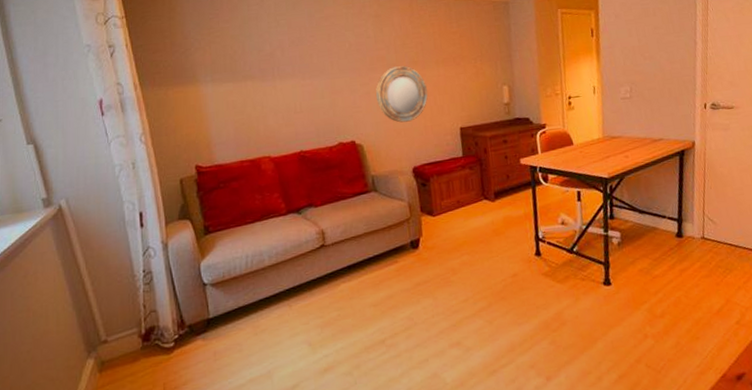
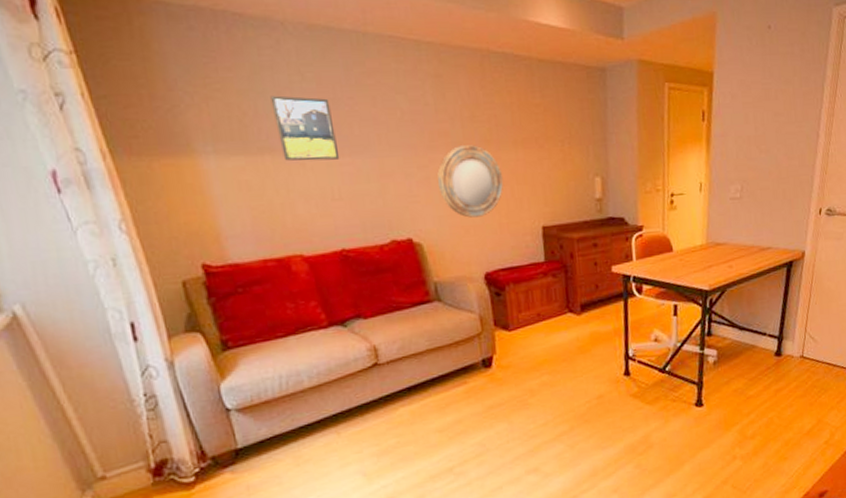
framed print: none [254,37,302,85] -> present [270,95,340,161]

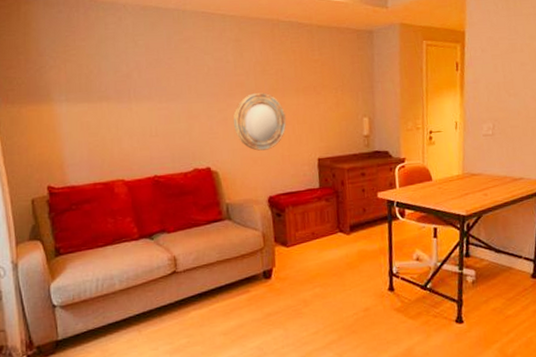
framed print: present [270,95,340,161] -> none [111,58,159,107]

